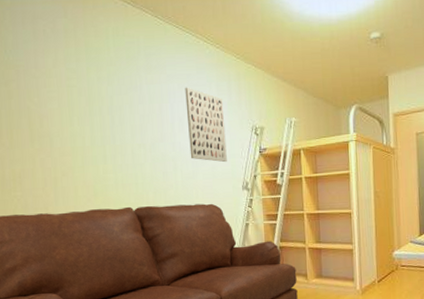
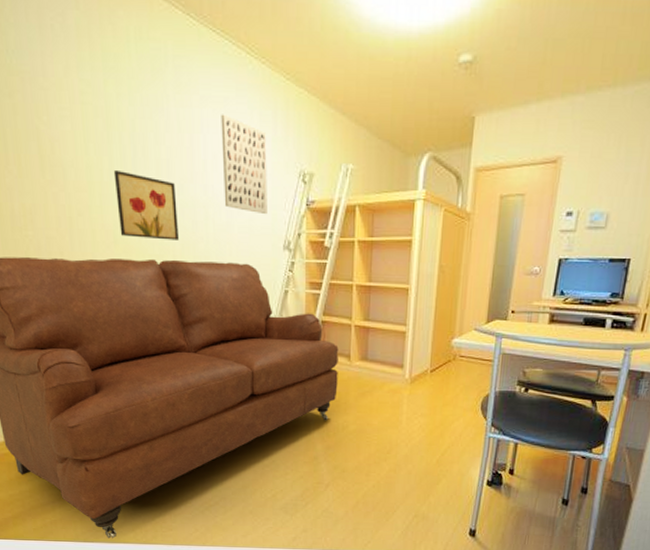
wall art: none [94,136,152,190] -> present [113,169,180,240]

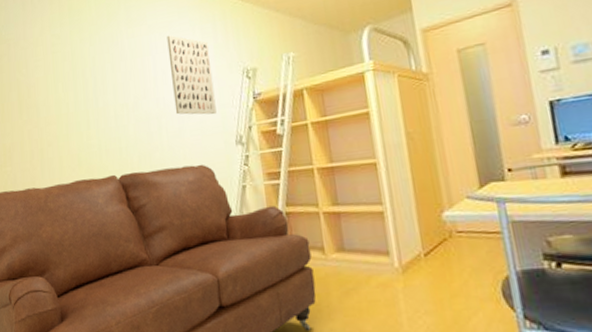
wall art: present [113,169,180,240] -> none [78,100,137,158]

